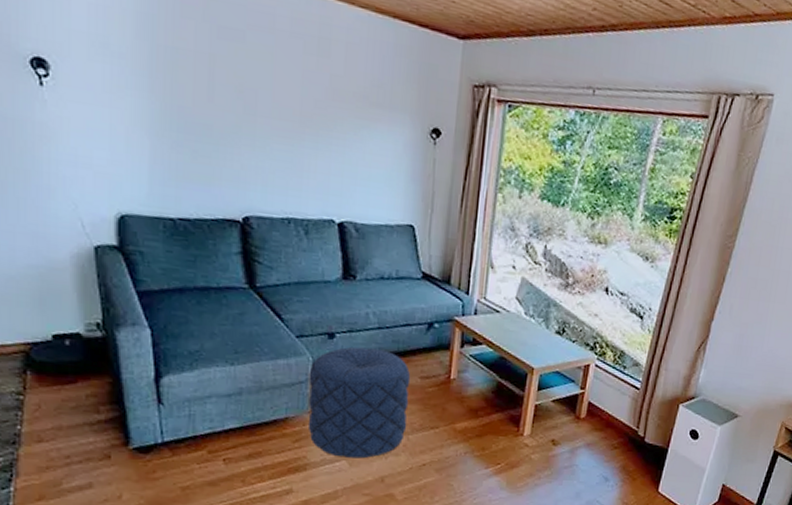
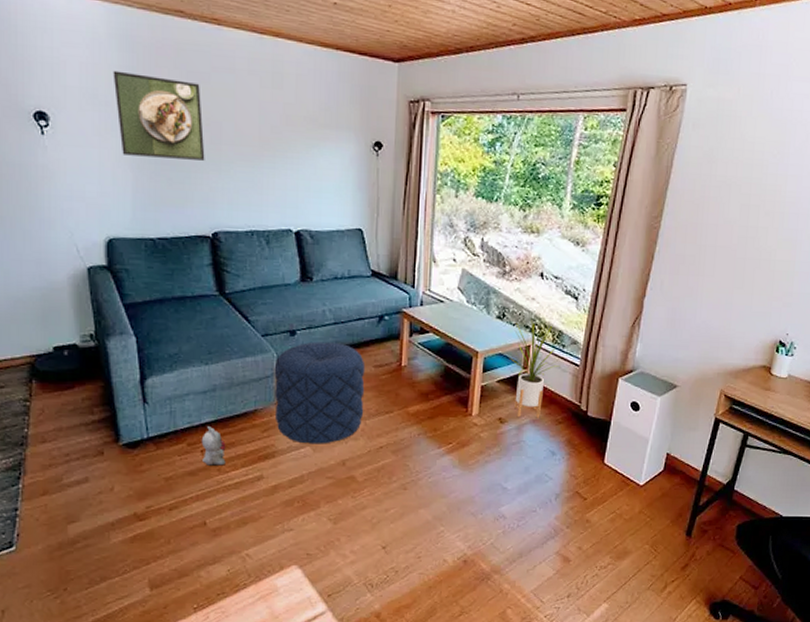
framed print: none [128,16,237,133] -> present [113,70,205,161]
plush toy: none [224,433,252,477] -> present [201,427,226,466]
house plant: none [565,335,620,442] -> present [507,317,560,418]

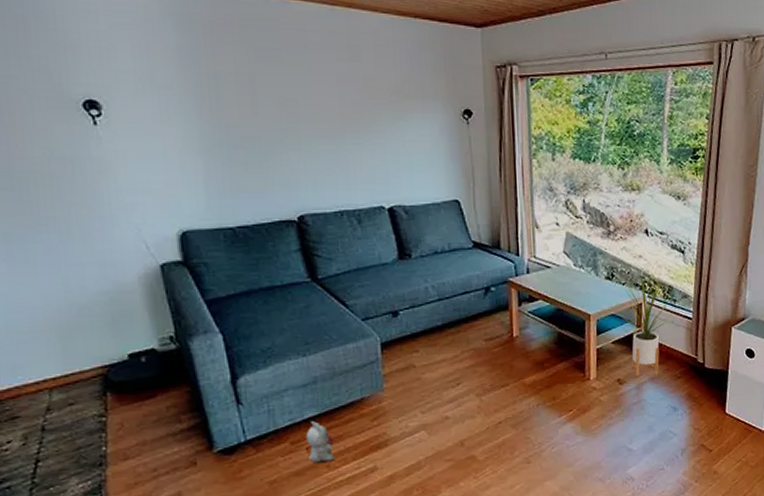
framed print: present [113,70,205,161] -> none [170,51,283,141]
pouf: present [274,341,366,444] -> none [378,319,479,428]

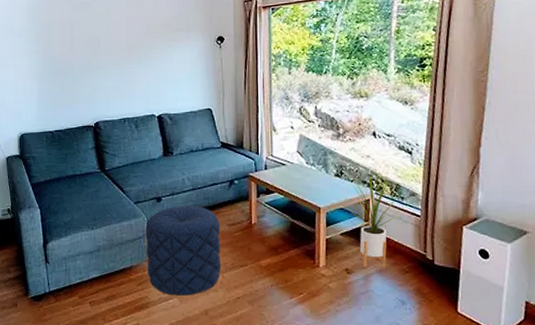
plush toy: present [305,421,335,463] -> none [89,282,109,315]
pouf: none [378,319,479,428] -> present [145,206,222,296]

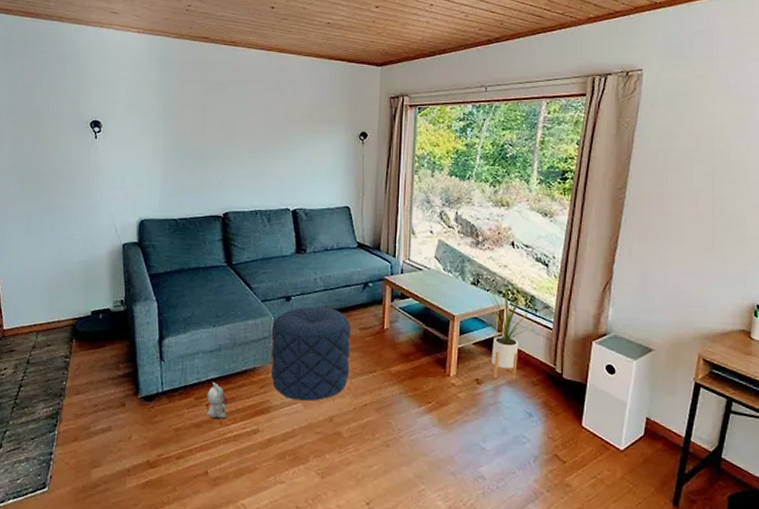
plush toy: none [89,282,109,315] -> present [207,382,228,419]

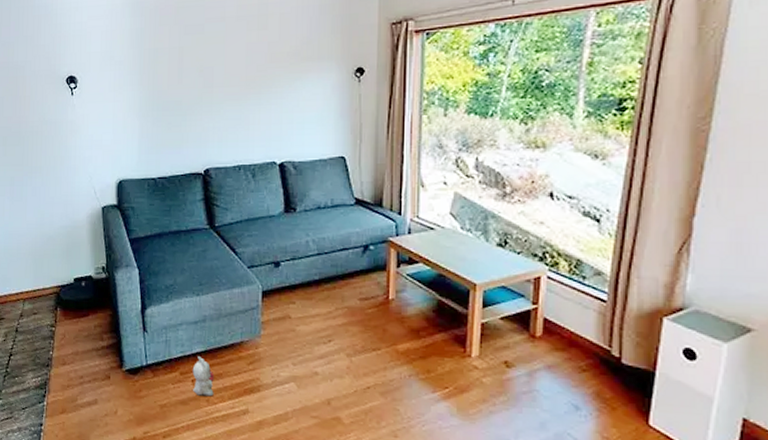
pouf: present [271,306,352,401] -> none [259,273,350,381]
house plant: present [482,283,534,380] -> none [511,244,581,364]

